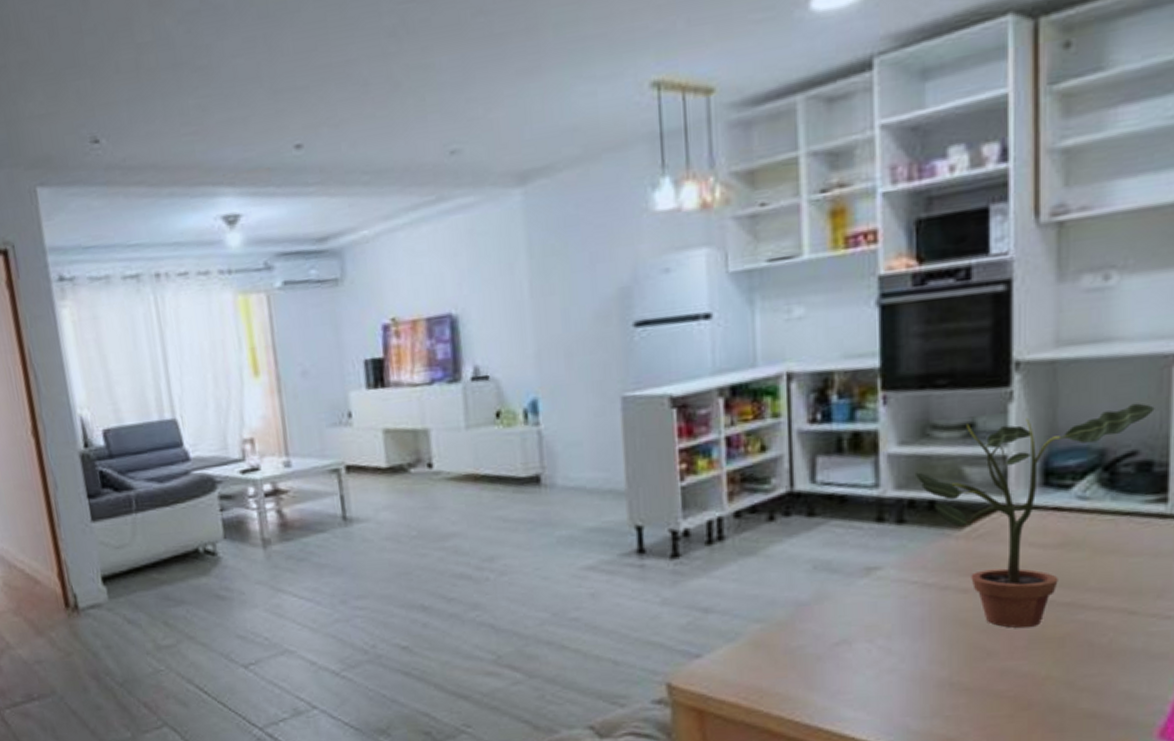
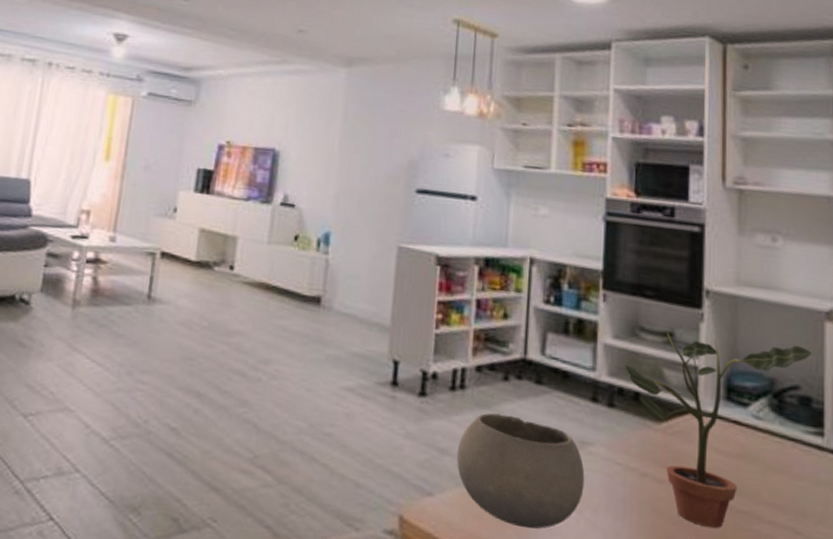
bowl: none [722,557,874,669] -> present [456,412,585,529]

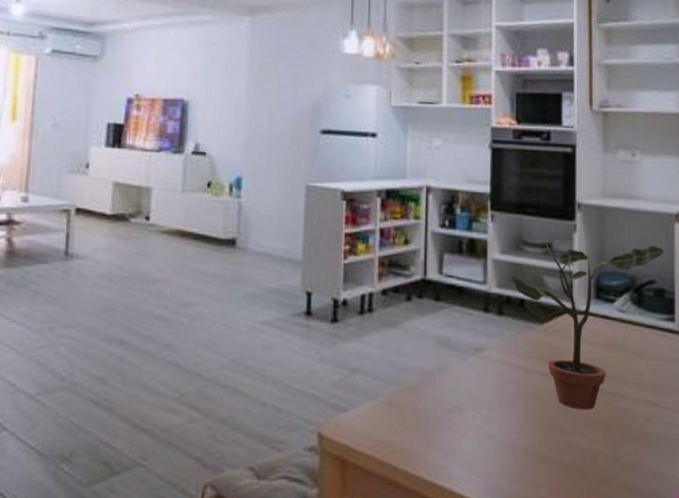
bowl: present [456,412,585,529] -> none [367,331,480,430]

